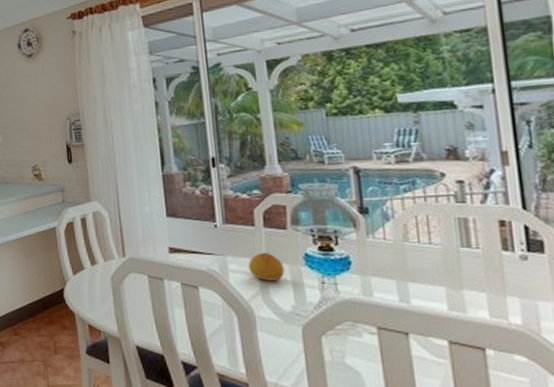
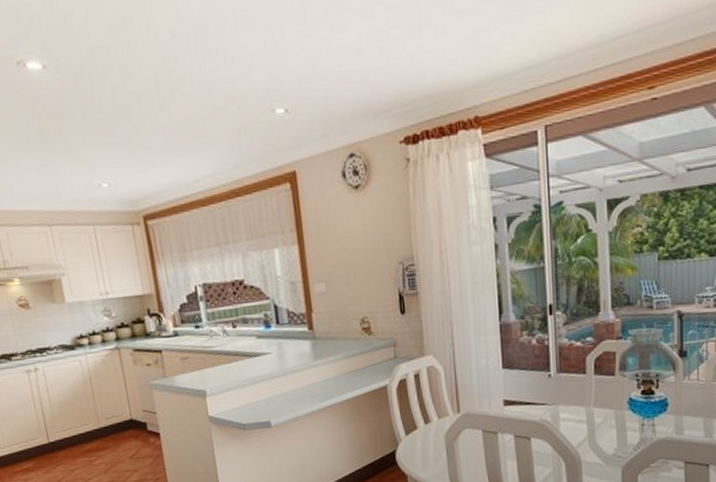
fruit: present [248,252,285,281] -> none [578,399,610,427]

